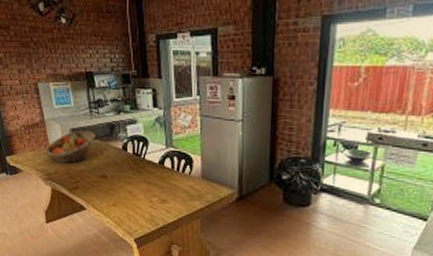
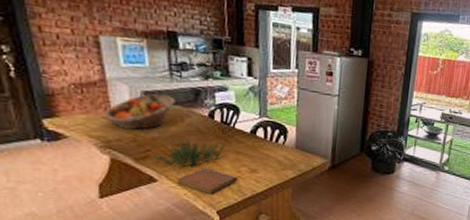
plant: none [81,172,140,196] -> present [152,140,227,167]
notebook: none [100,197,150,223] -> present [176,168,238,195]

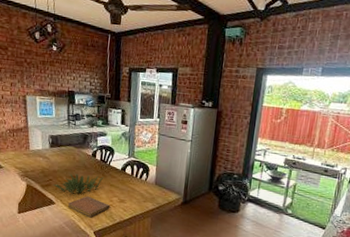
fruit basket: present [105,94,175,130] -> none [26,137,70,164]

